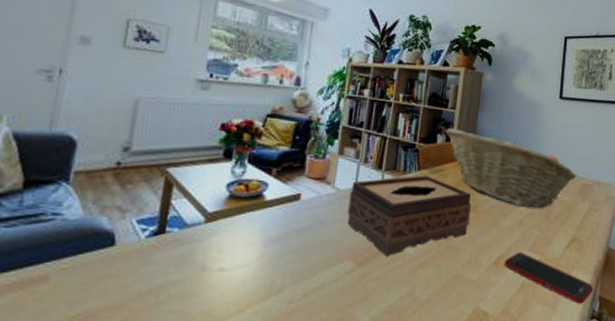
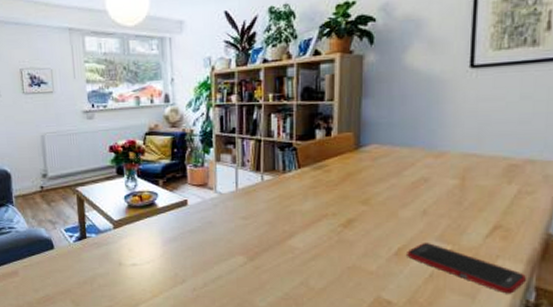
tissue box: present [347,175,471,257] -> none [232,173,362,251]
fruit basket: present [445,128,577,208] -> none [324,121,500,196]

